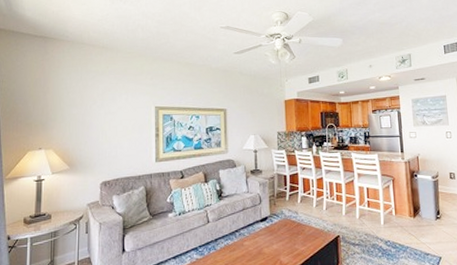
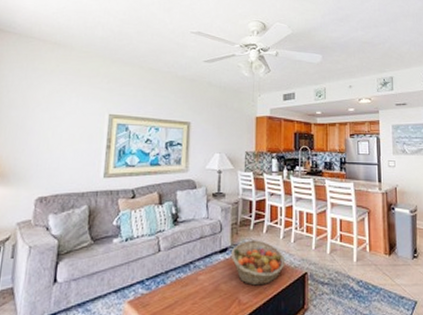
fruit basket: none [270,209,320,249] -> present [230,240,286,286]

